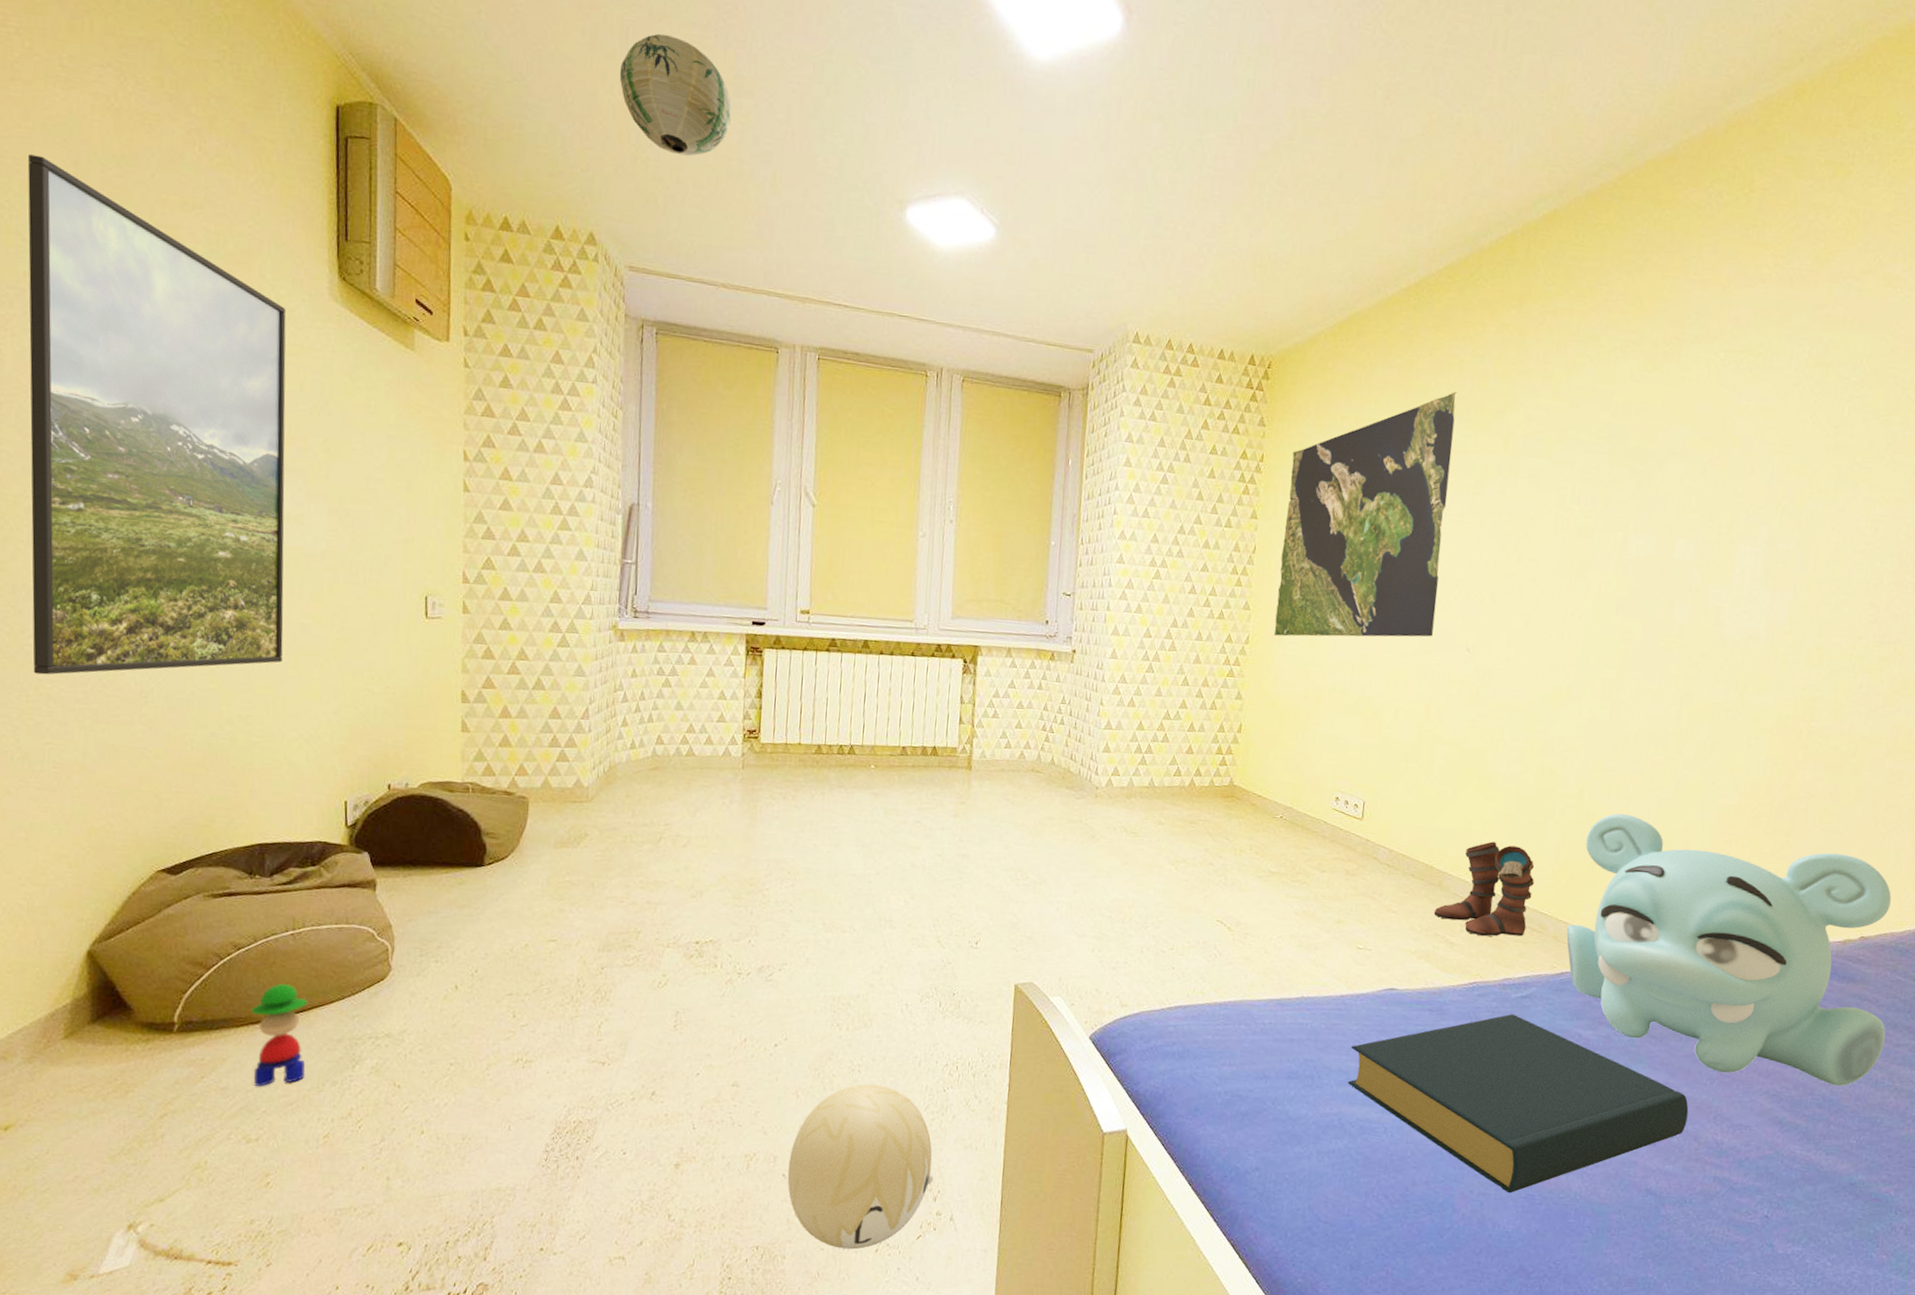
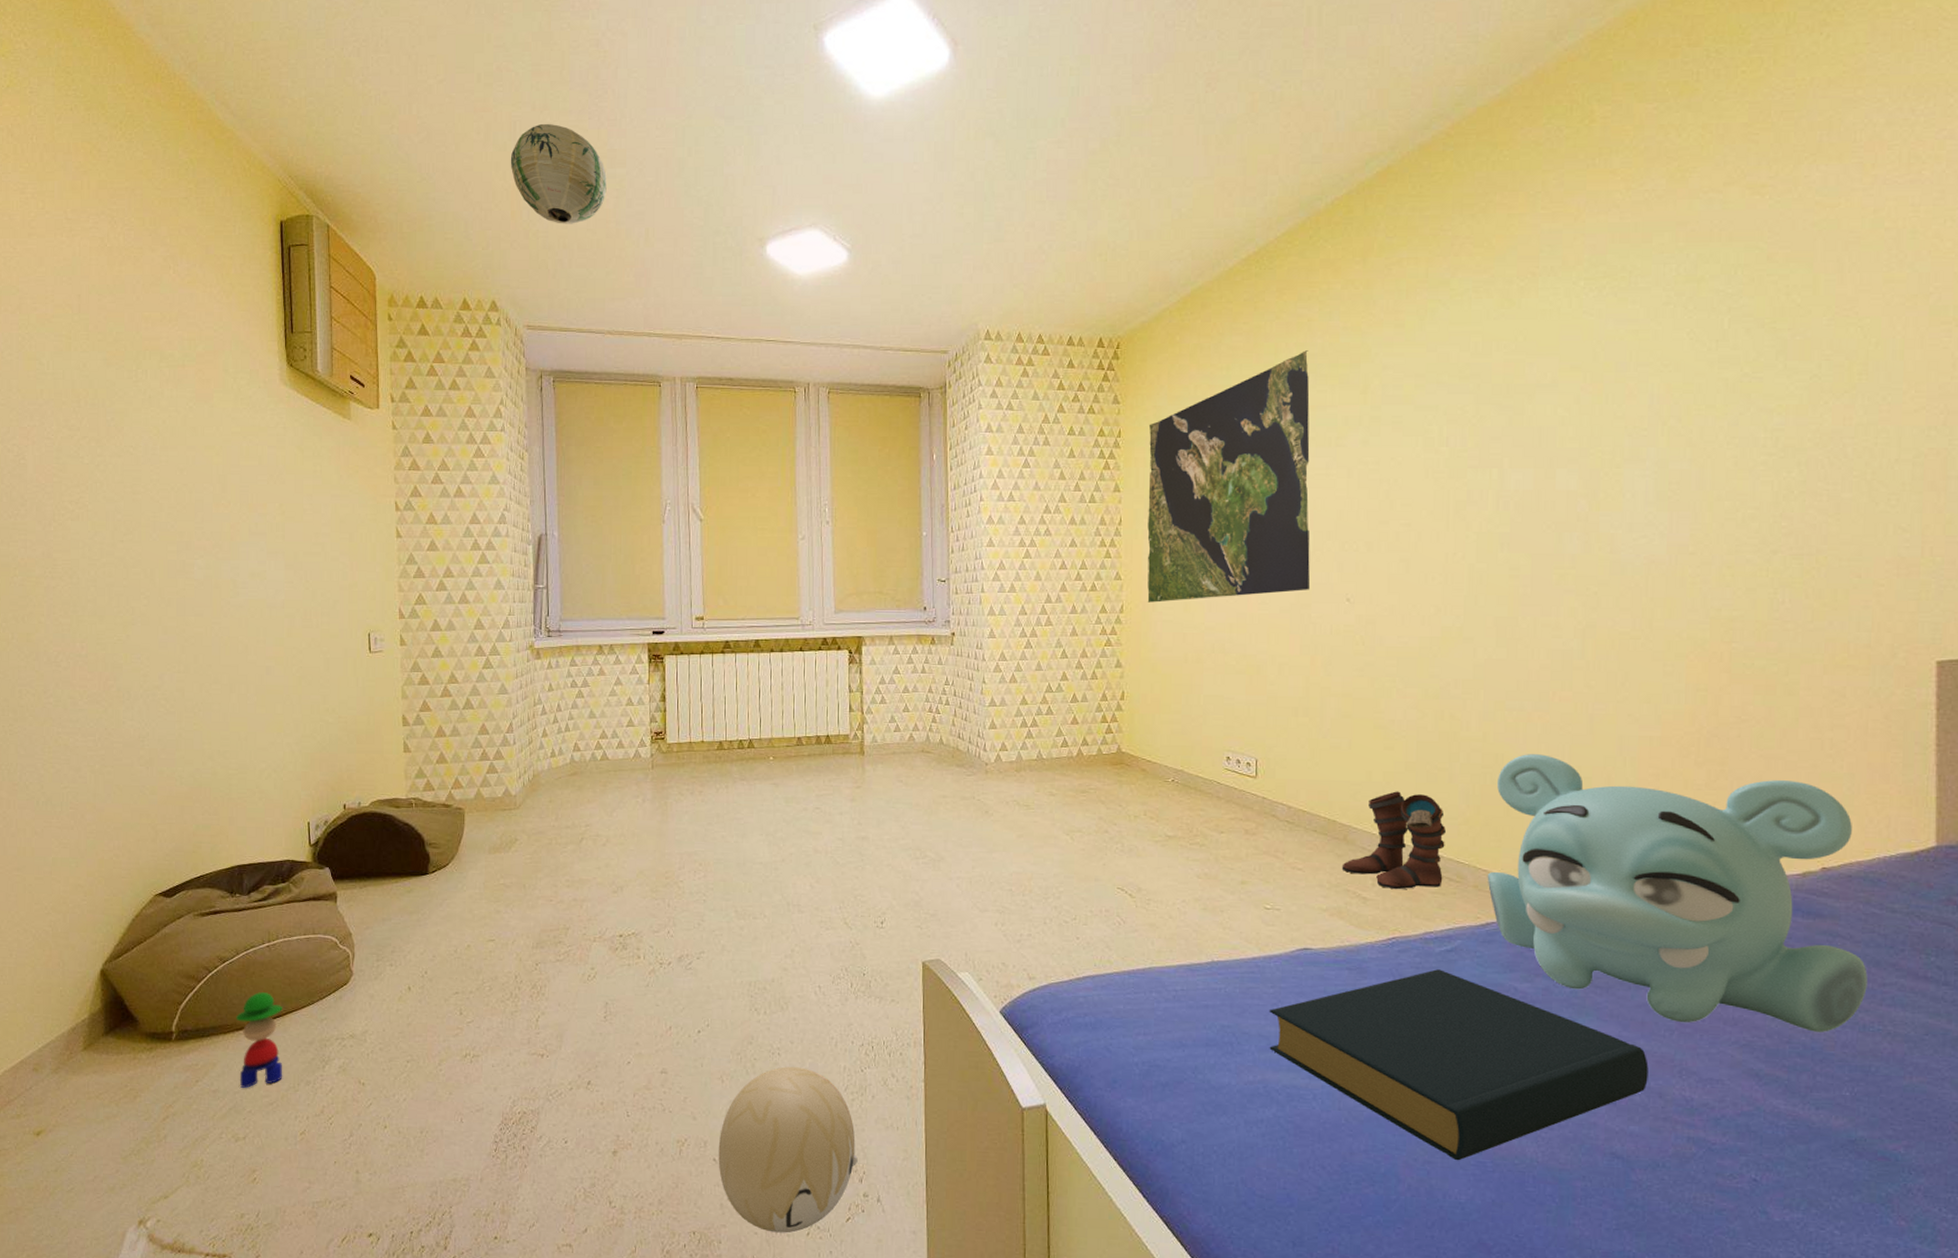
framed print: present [28,154,287,675] -> none [43,293,252,728]

